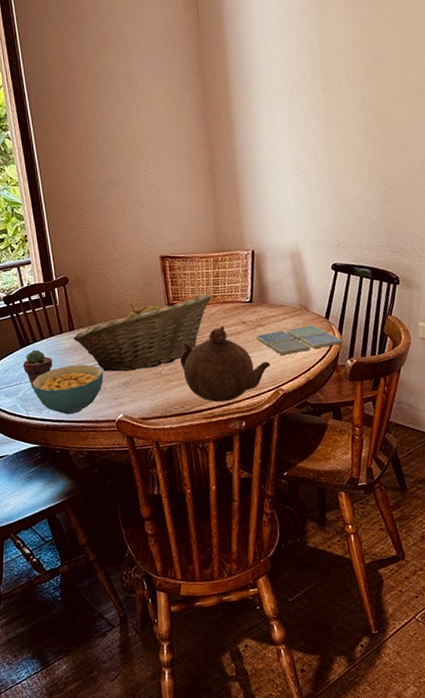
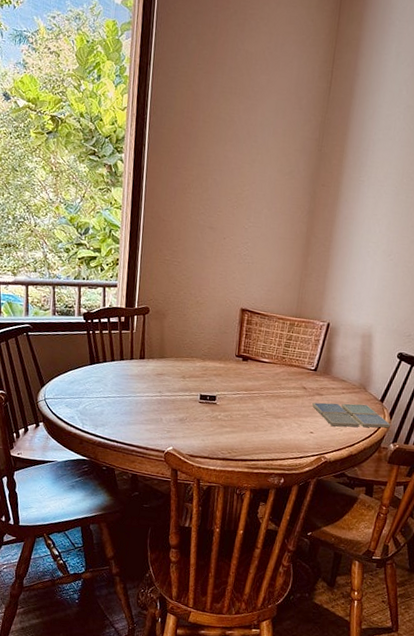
potted succulent: present [22,349,53,389] -> none [88,369,118,405]
cereal bowl: present [31,364,104,415] -> none [93,391,163,437]
fruit basket: present [73,293,211,372] -> none [141,347,280,411]
teapot: present [179,326,270,403] -> none [236,386,319,457]

